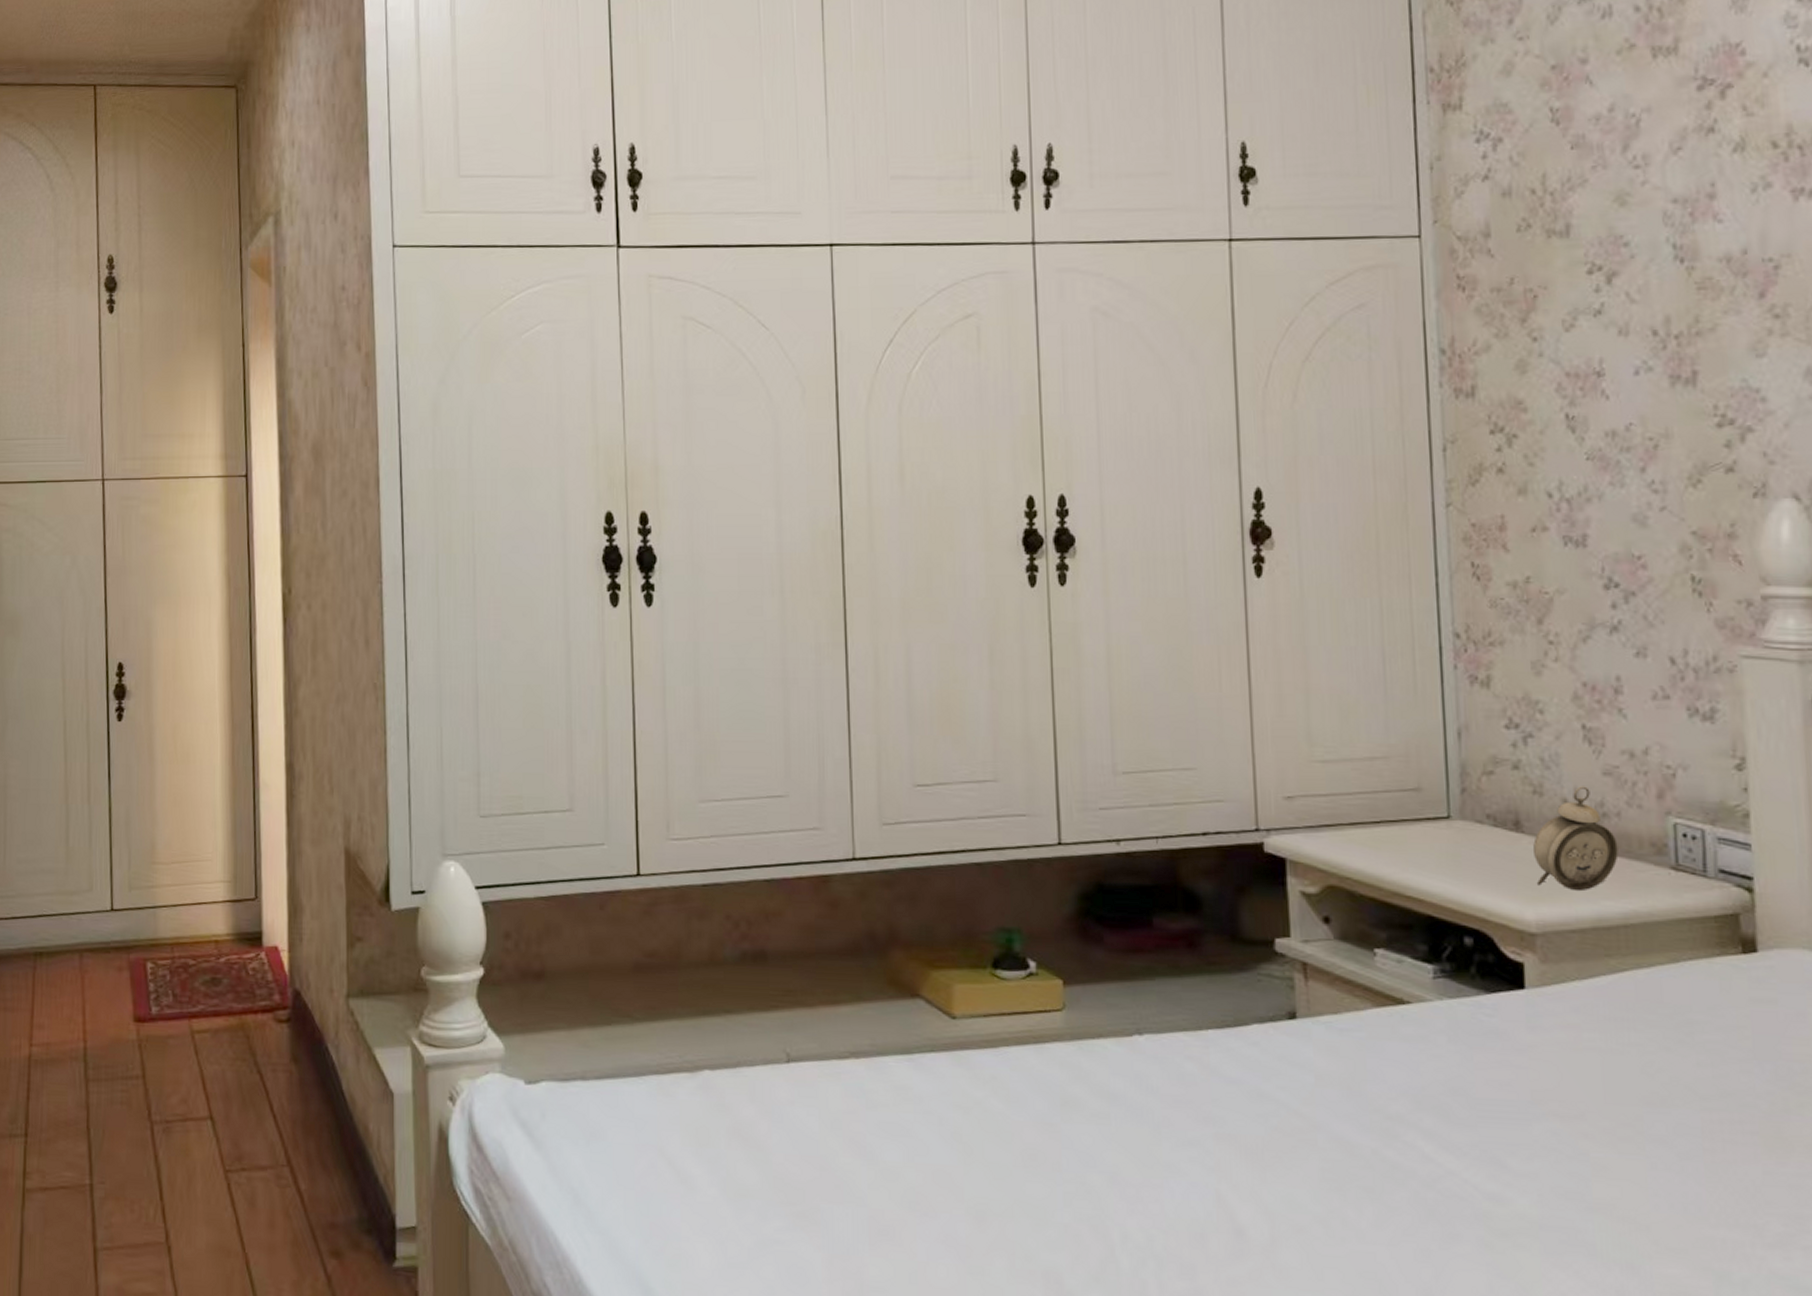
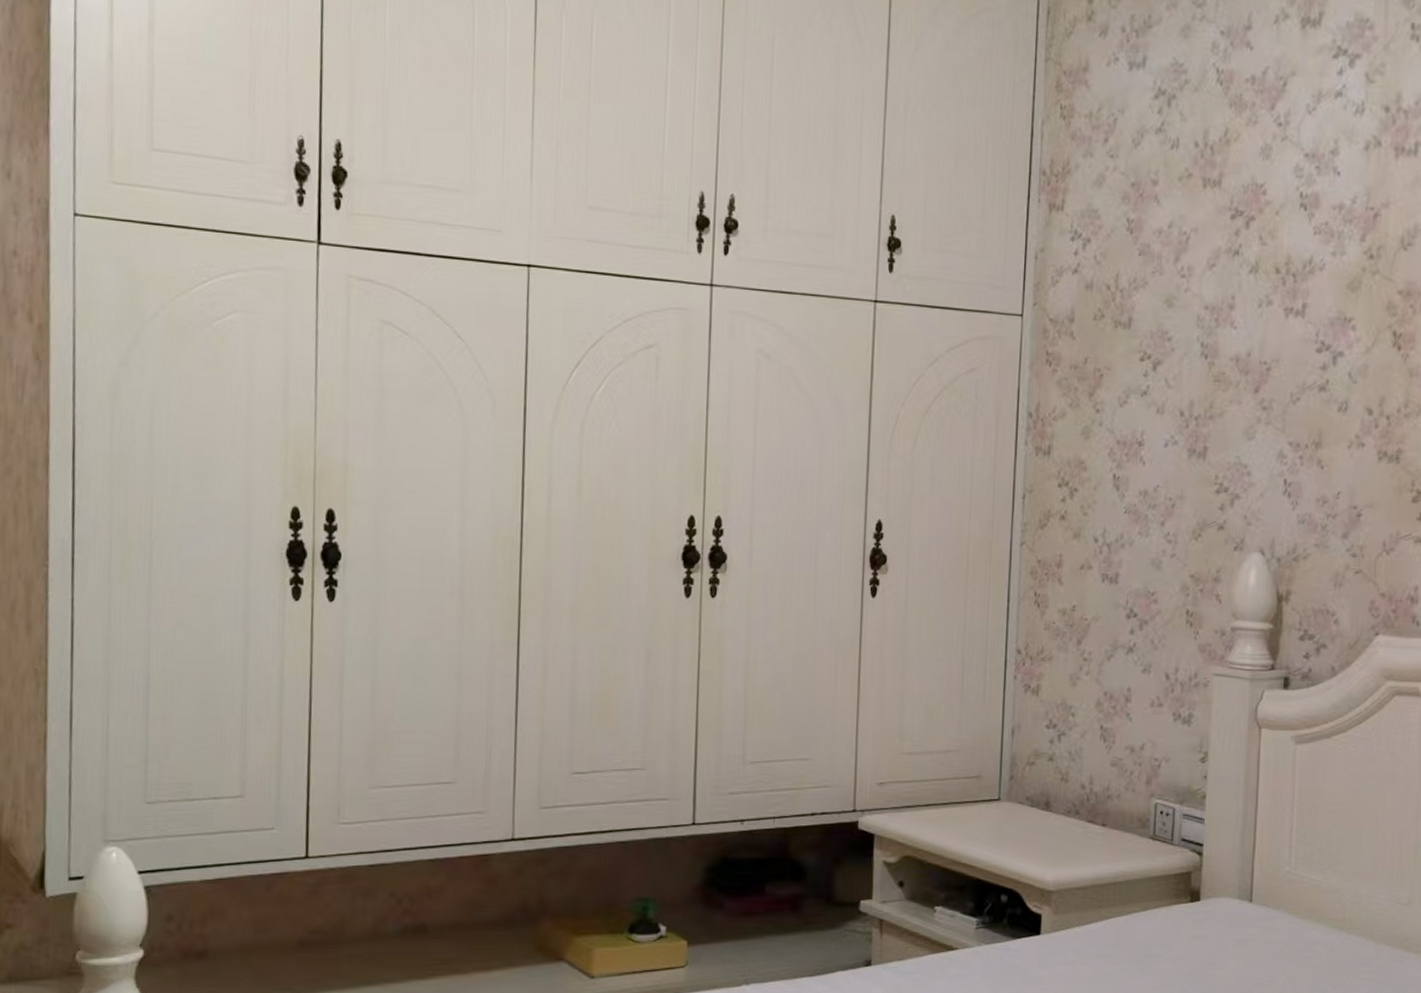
alarm clock: present [1533,786,1619,892] -> none [1056,774,1116,857]

